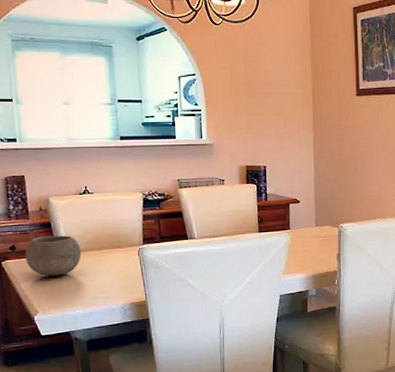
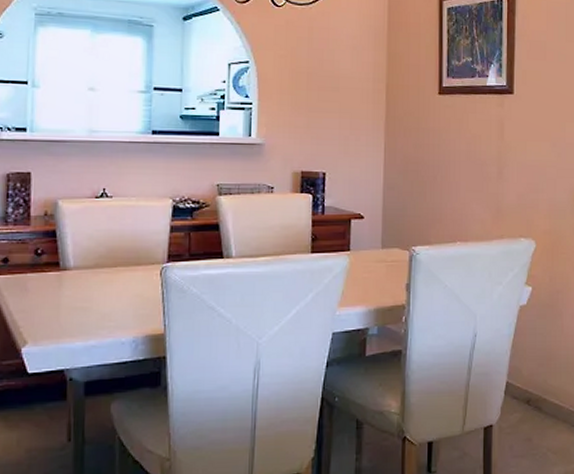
bowl: present [25,235,82,276] -> none [19,247,90,298]

